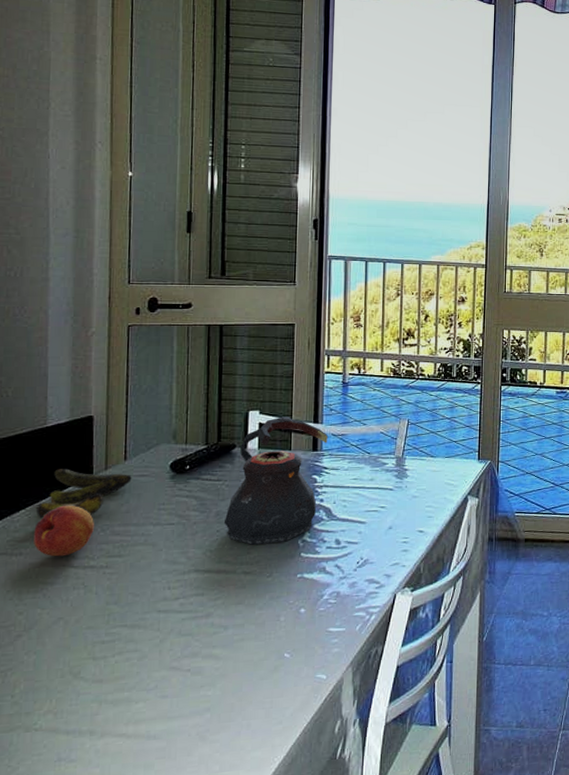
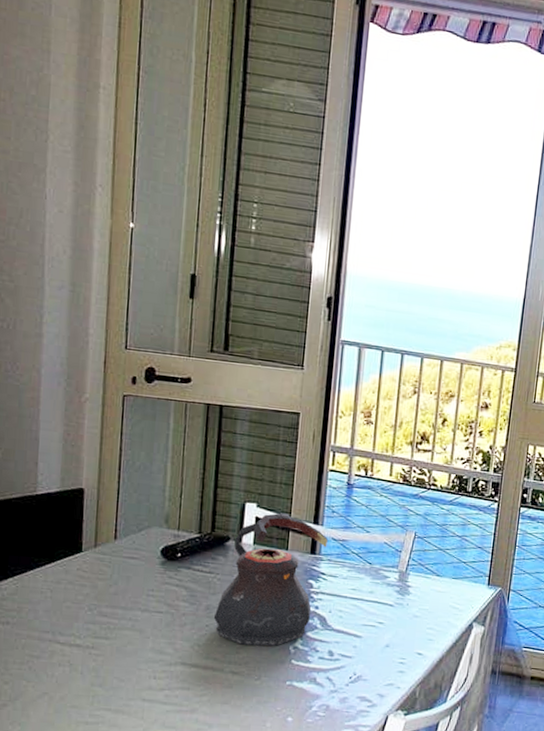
fruit: present [34,505,94,557] -> none [21,578,82,631]
banana: present [35,468,132,519] -> none [23,540,121,594]

